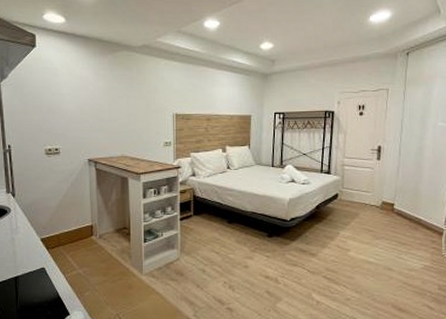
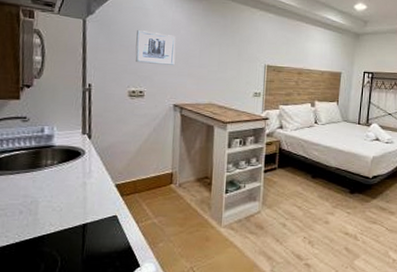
wall art: none [48,90,86,122] -> present [135,30,176,65]

